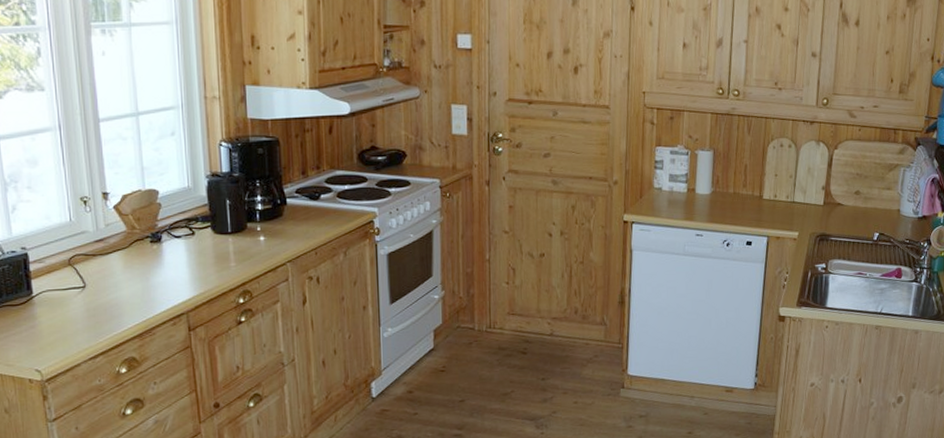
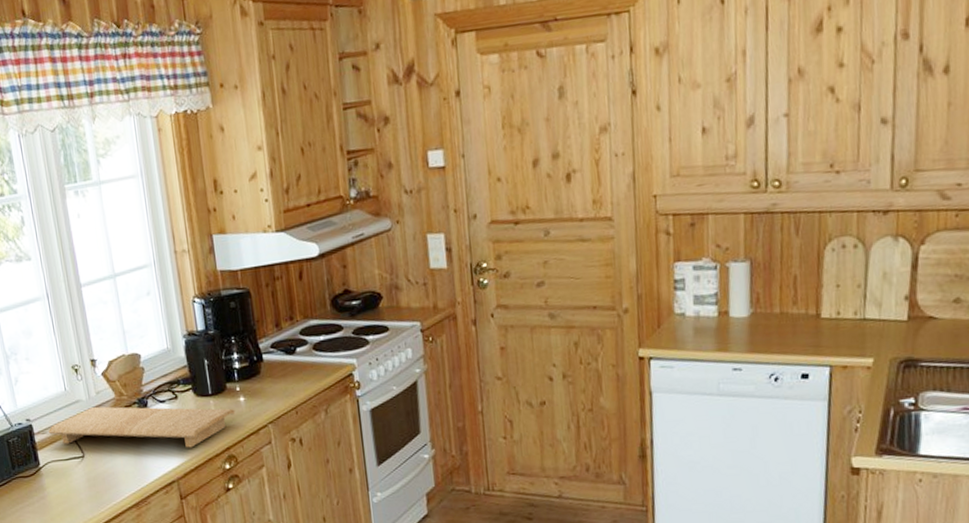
cutting board: none [45,238,254,282] -> present [48,406,236,448]

